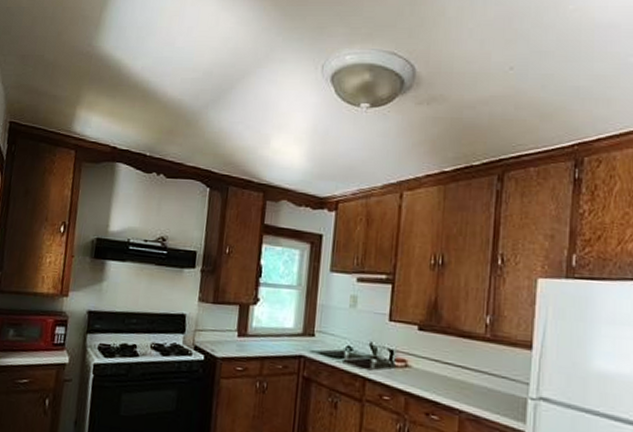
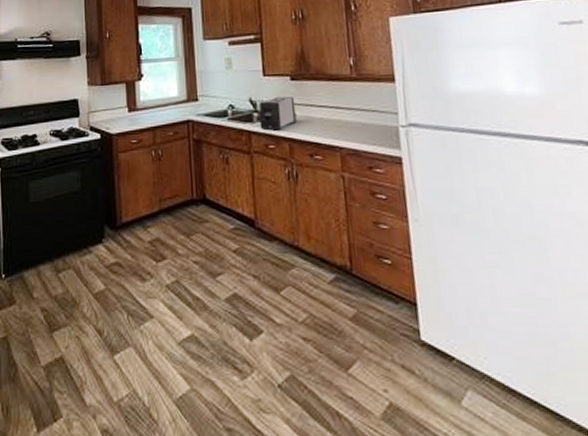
toaster: none [377,345,419,384] -> present [259,96,297,132]

